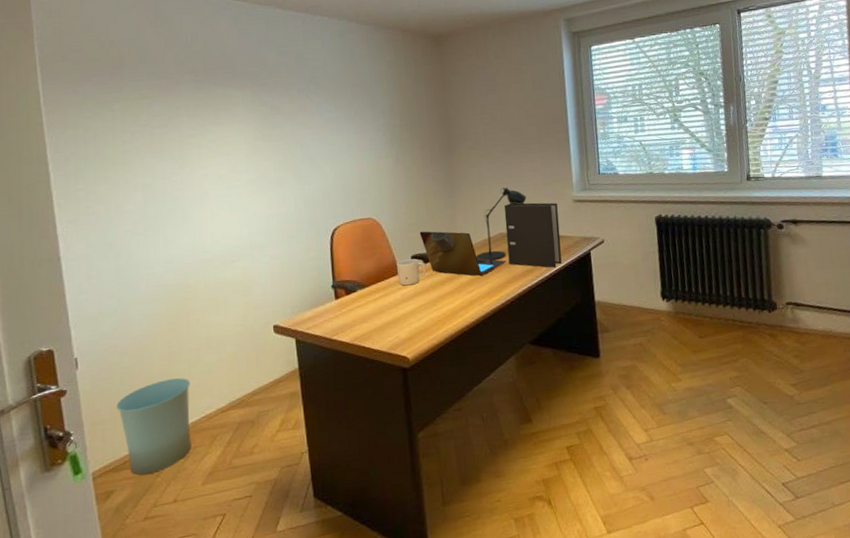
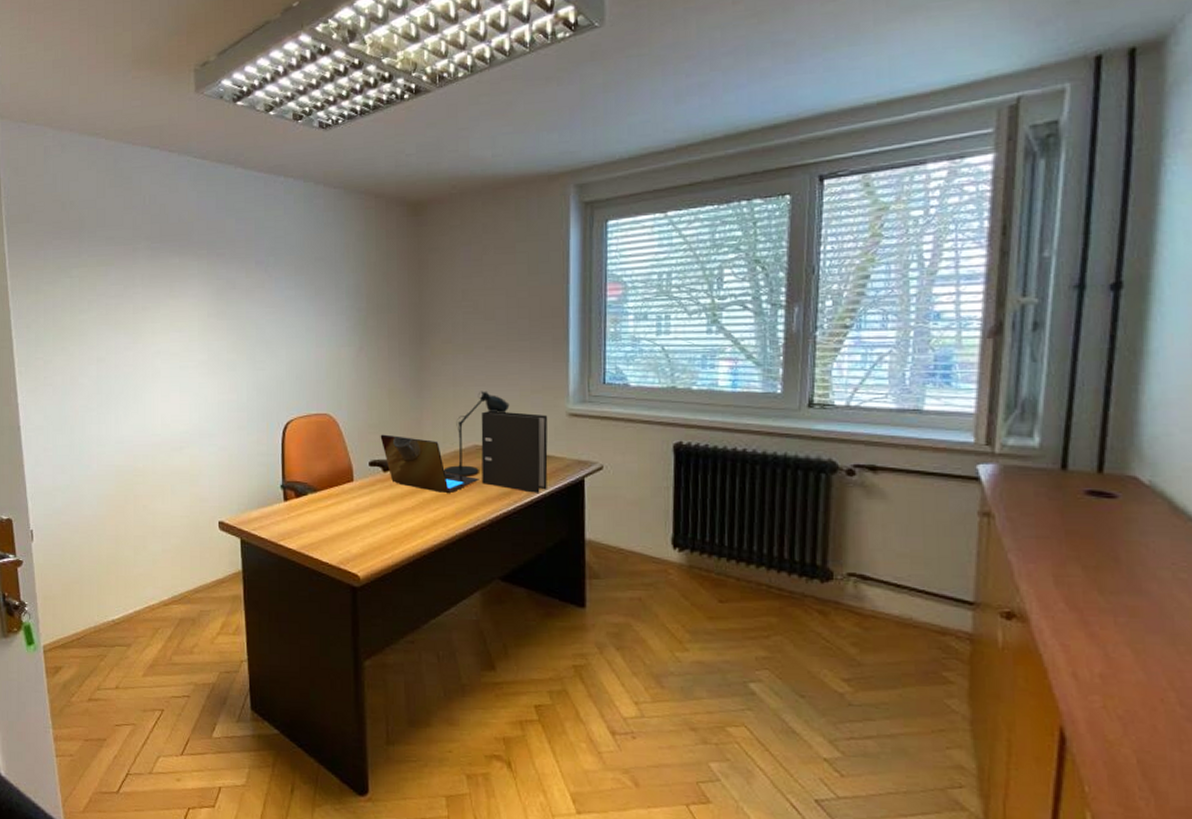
waste bin: present [117,378,191,475] -> none [67,564,135,656]
mug: present [396,259,427,286] -> none [352,465,386,495]

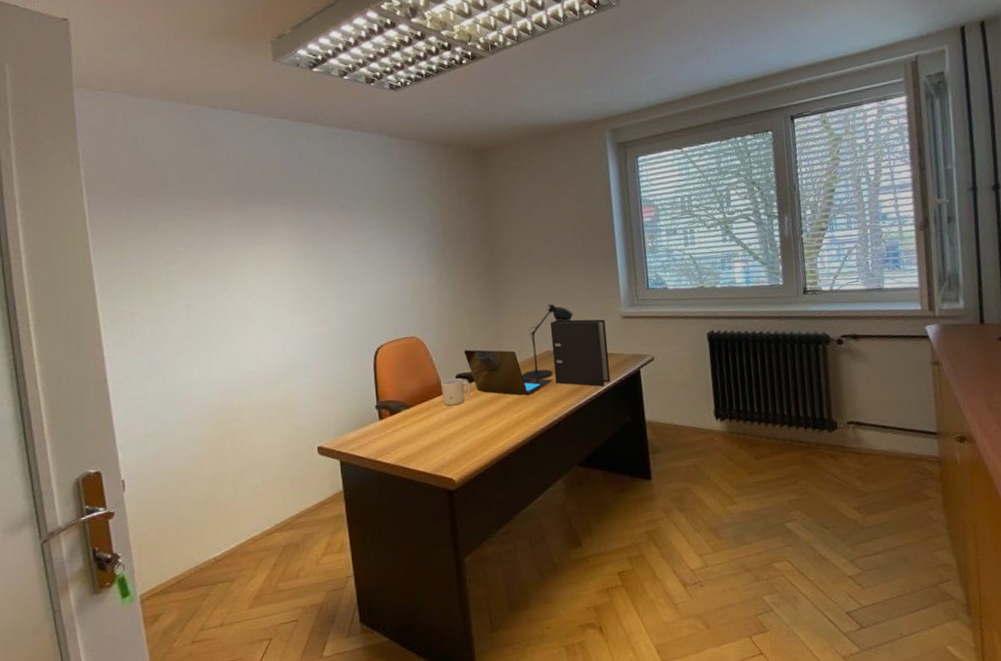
mug: none [352,465,386,495] -> present [440,378,472,406]

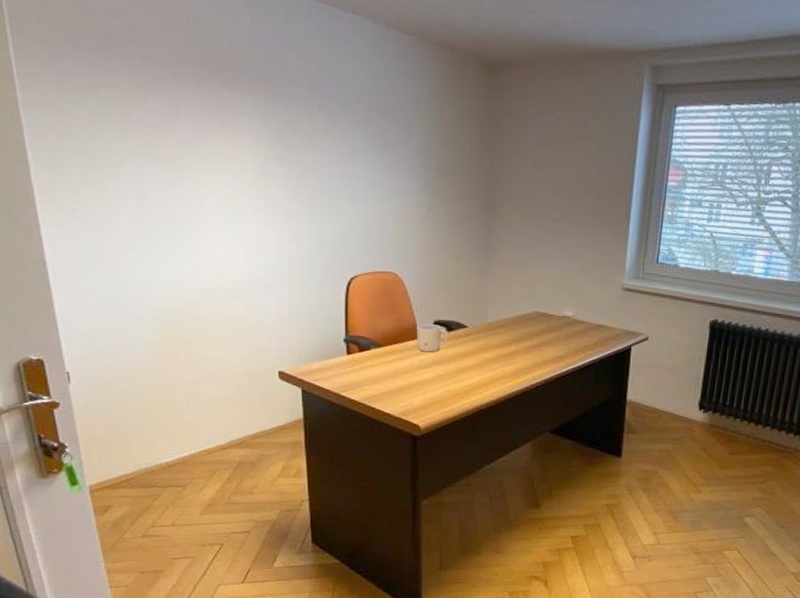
laptop: present [464,349,553,396] -> none [445,296,538,354]
desk lamp: present [522,303,573,380] -> none [505,261,571,341]
binder: present [549,319,611,387] -> none [540,280,605,359]

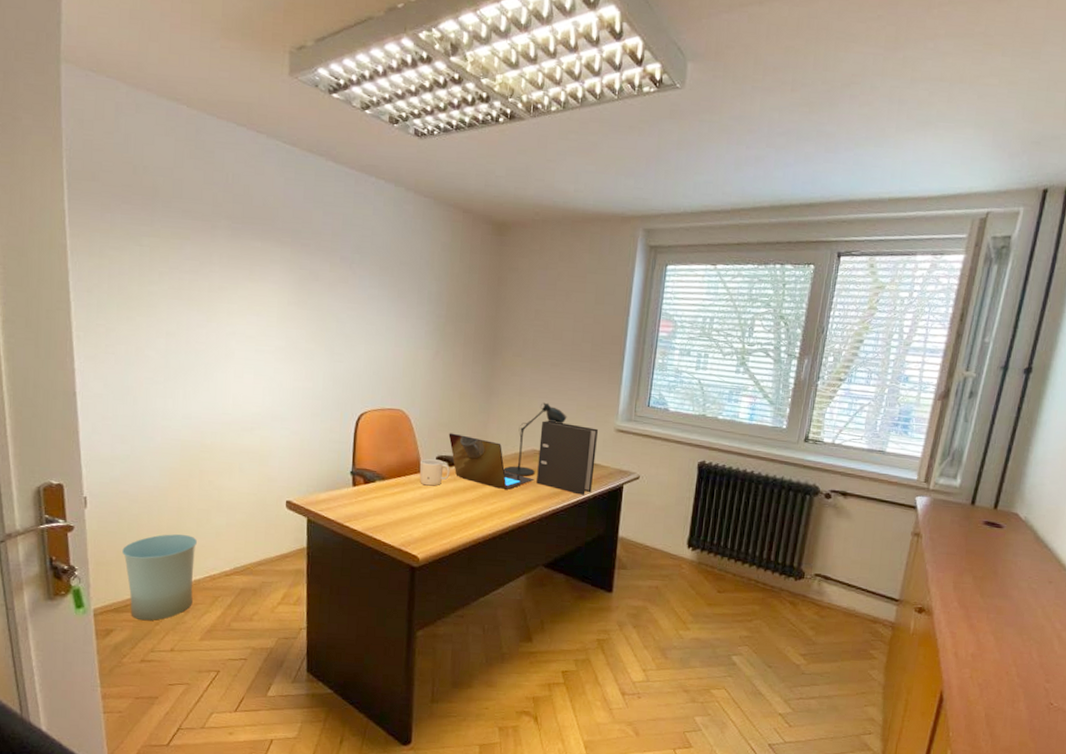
waste bin: none [112,408,190,496] -> present [122,534,197,620]
laptop: none [445,296,538,354] -> present [448,433,534,490]
desk lamp: none [505,261,571,341] -> present [503,402,567,477]
binder: none [540,280,605,359] -> present [536,421,599,496]

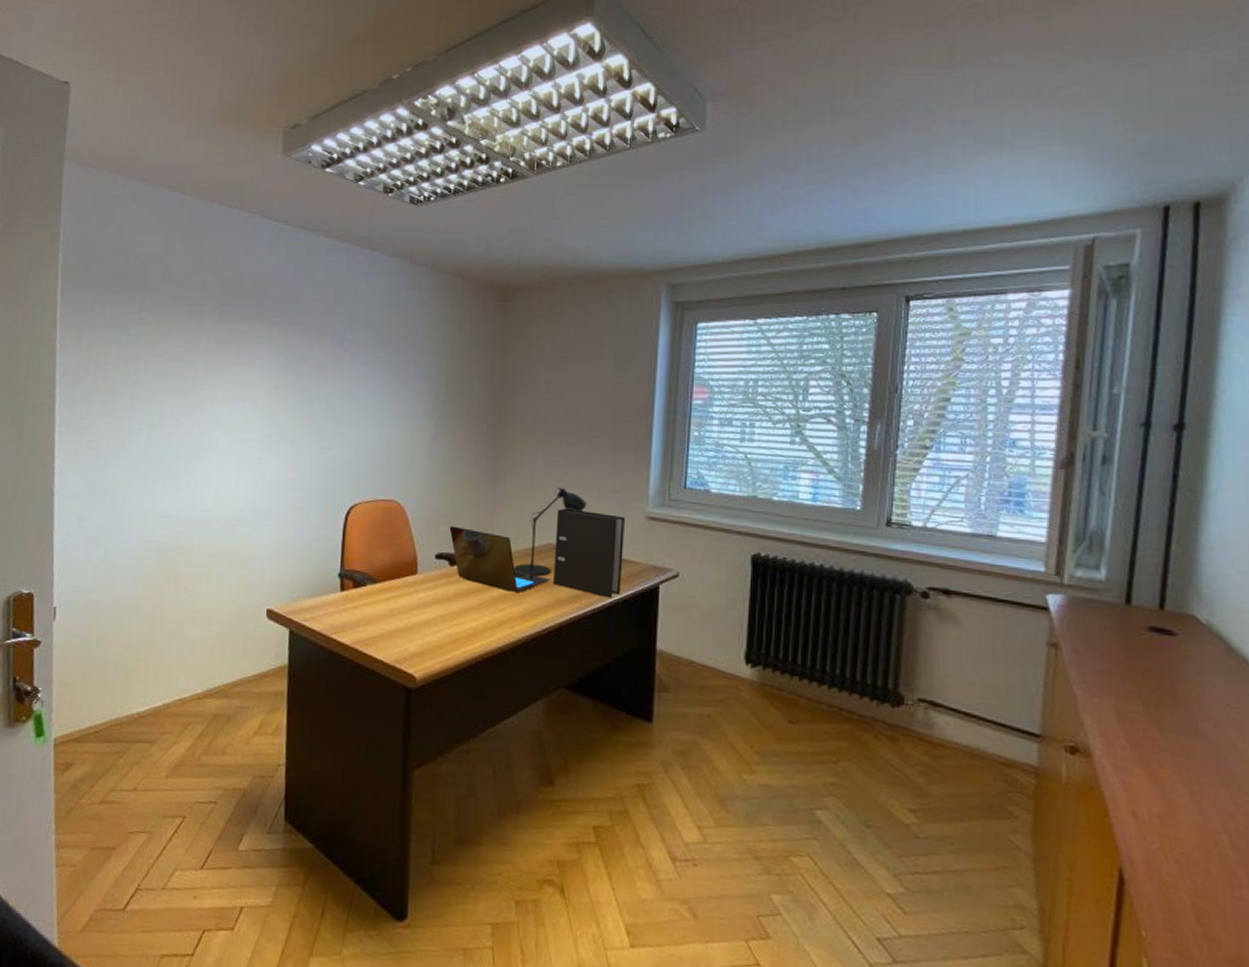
waste bin: present [122,534,197,620] -> none [88,649,168,753]
mug: present [419,459,451,486] -> none [416,557,452,590]

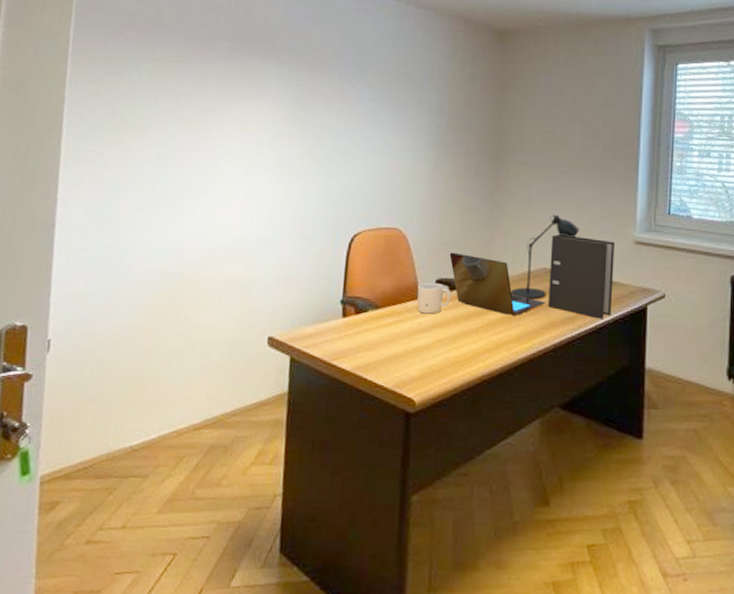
mug: none [416,557,452,590] -> present [417,283,452,314]

